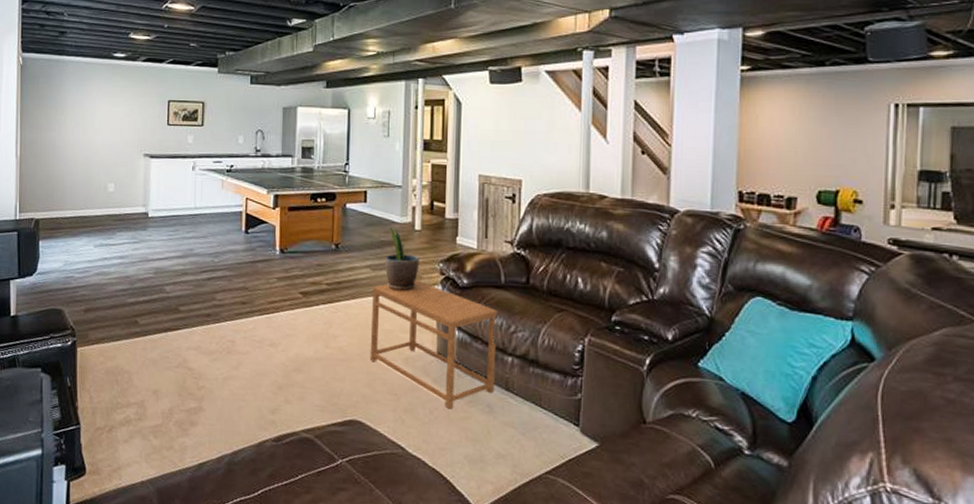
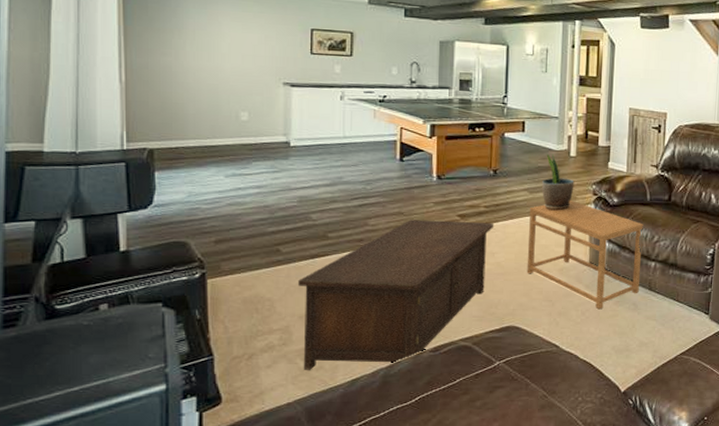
cabinet: none [153,295,336,450] -> present [298,219,494,370]

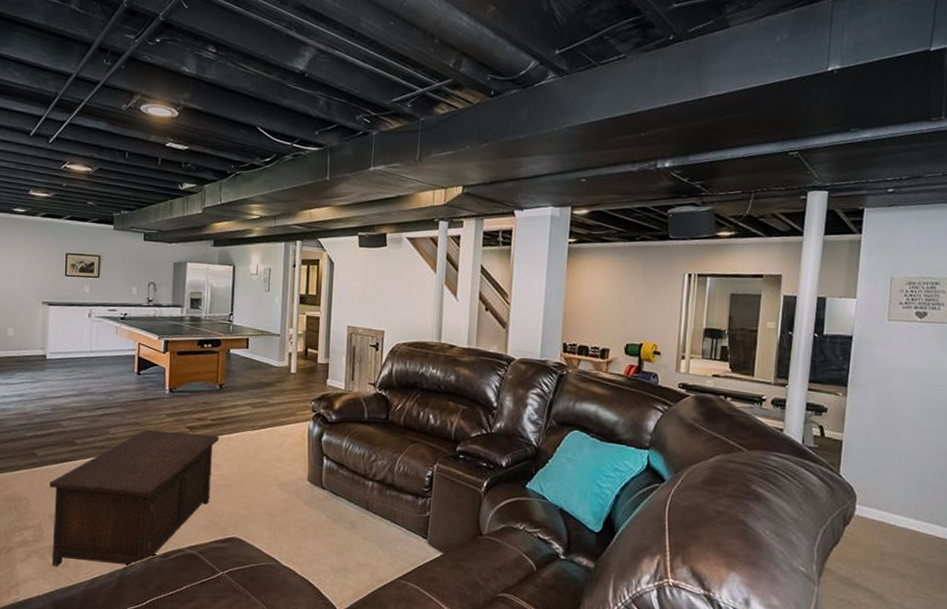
side table: present [526,199,644,310] -> none [248,415,361,527]
potted plant: present [542,153,575,211] -> none [264,370,295,426]

